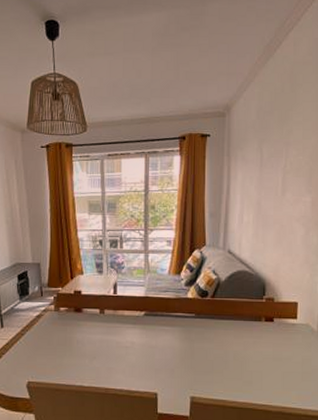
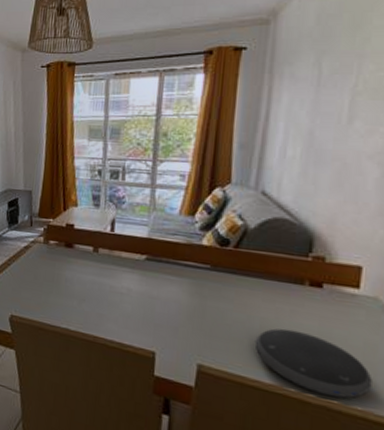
speaker: none [231,357,309,404] -> present [254,328,373,399]

